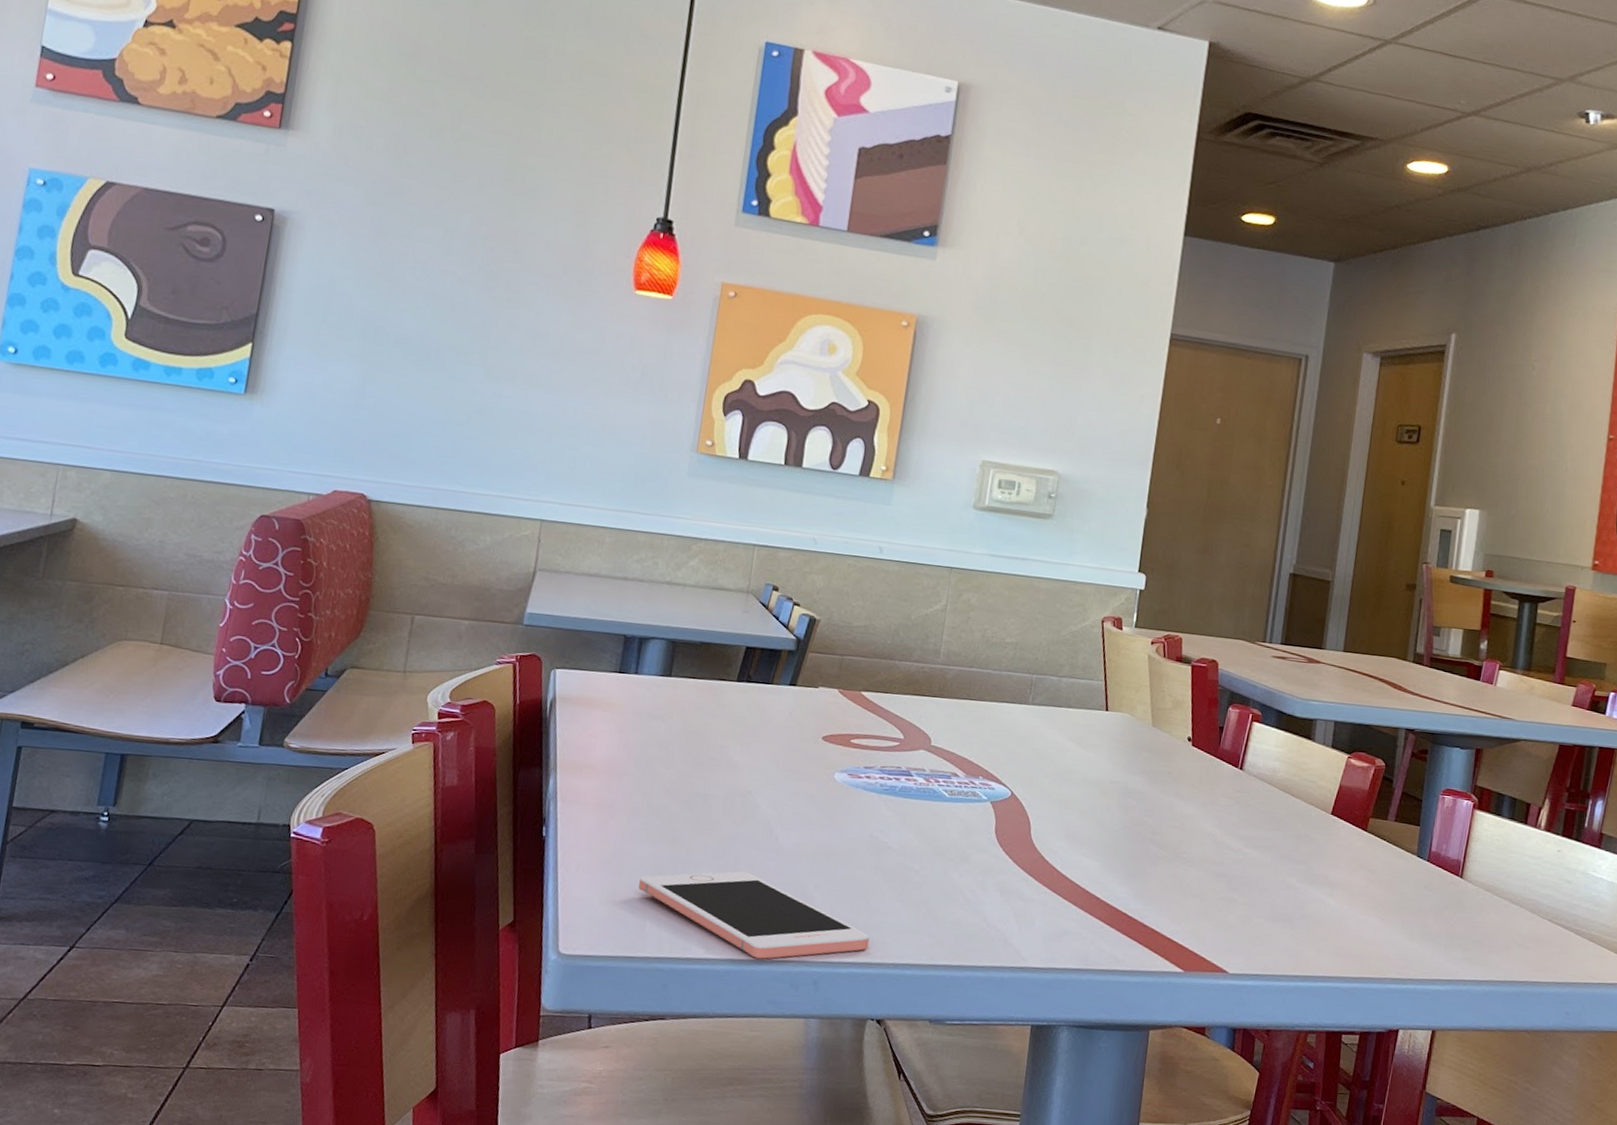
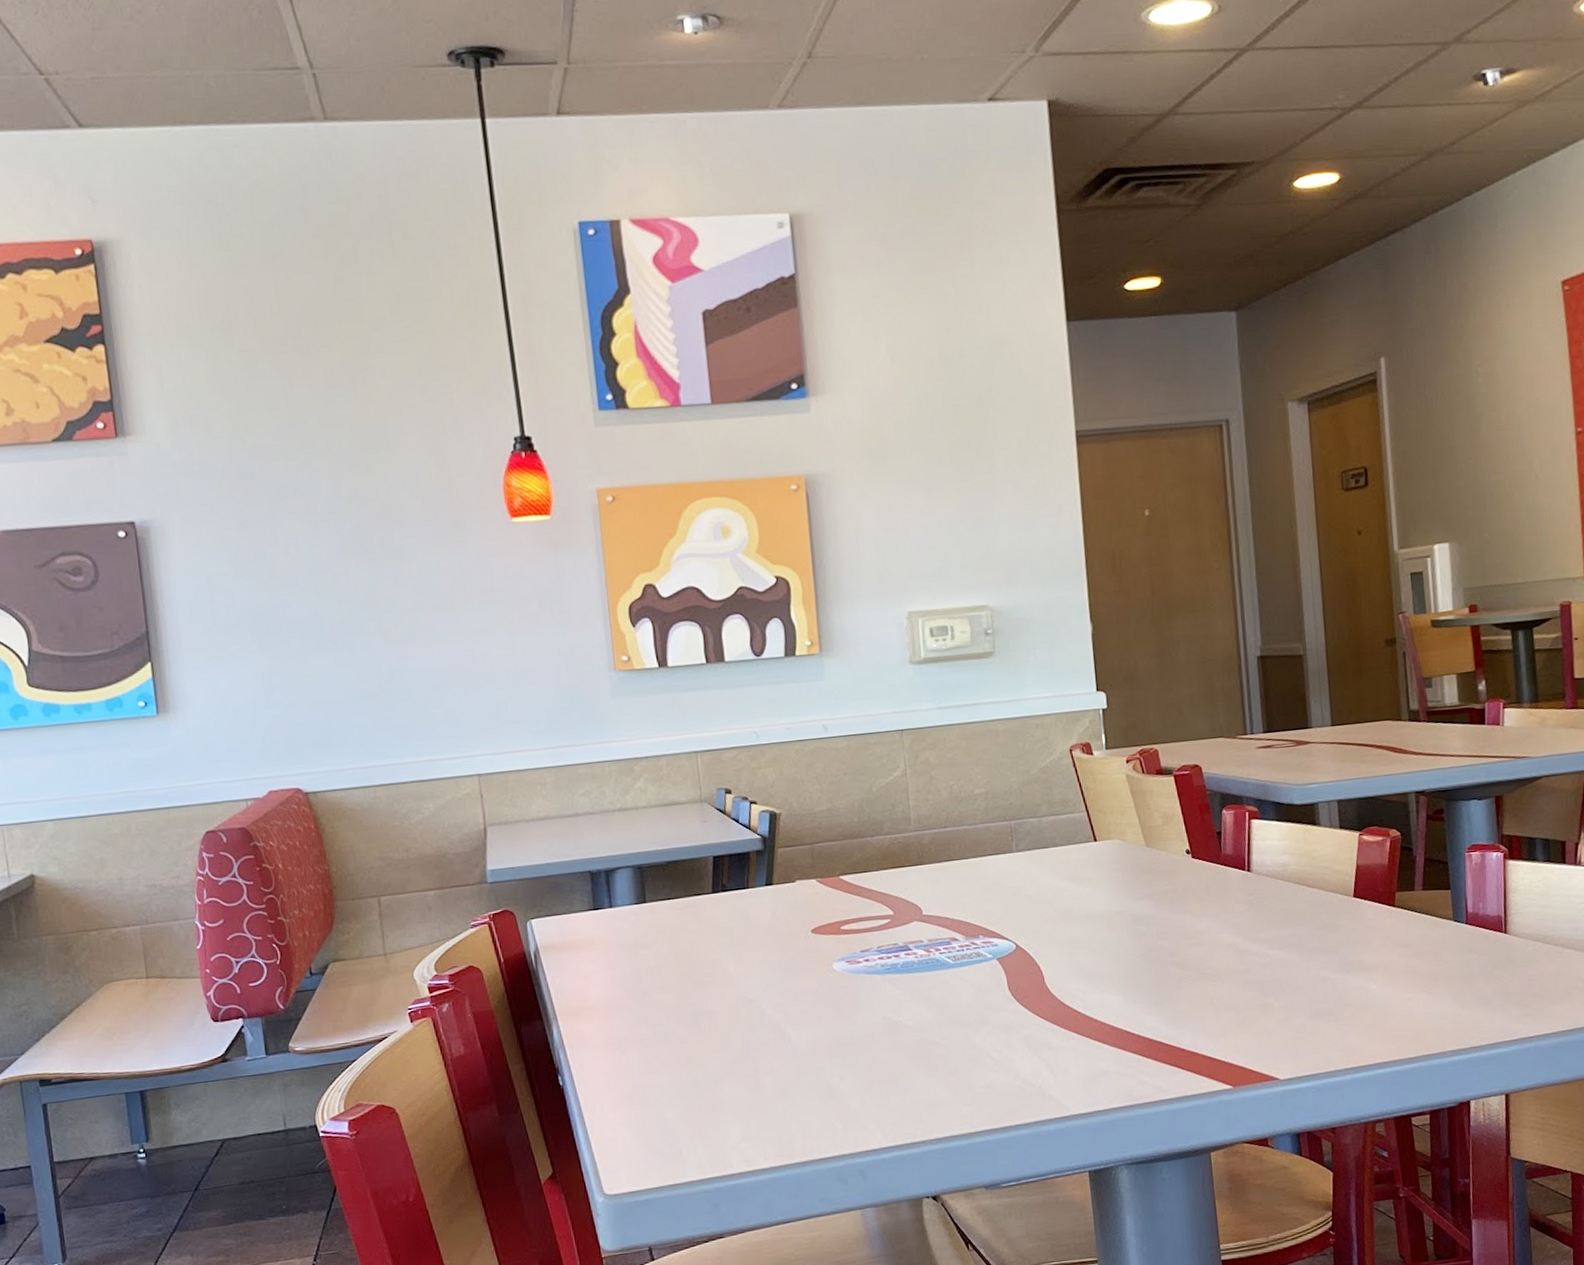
cell phone: present [639,871,870,959] -> none [665,1079,907,1161]

